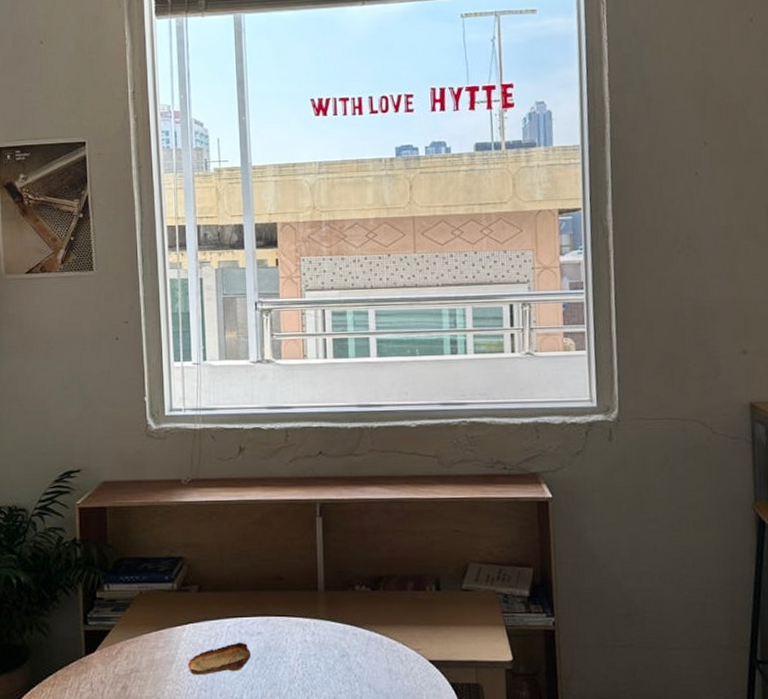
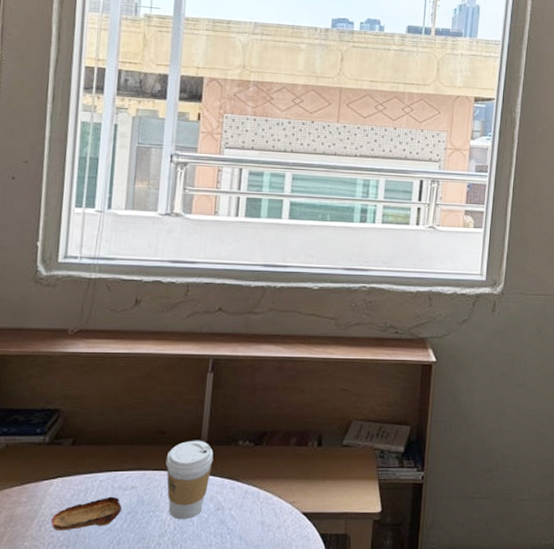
coffee cup: none [286,585,332,667] -> present [165,440,214,520]

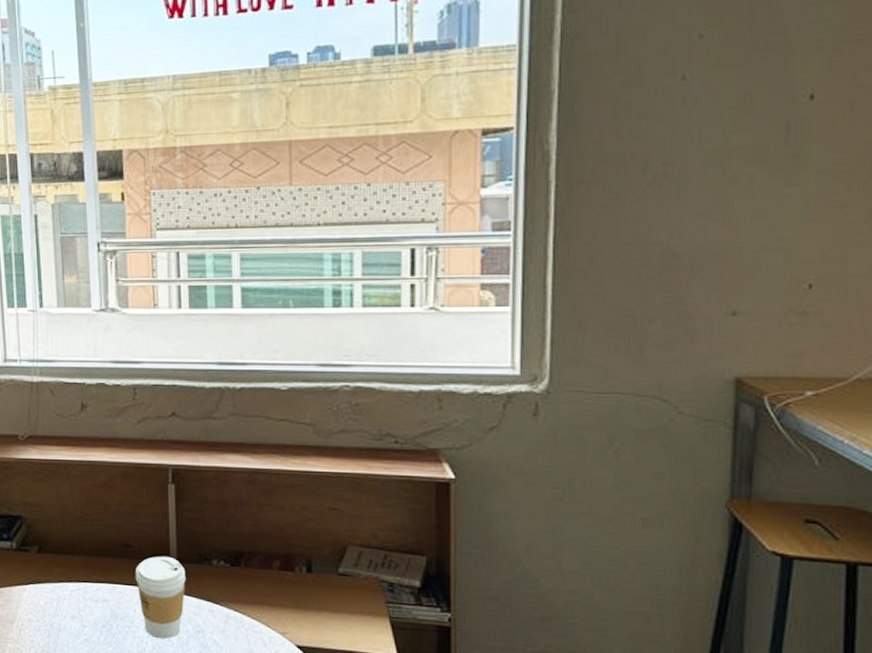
pastry: present [51,496,122,530] -> none [29,607,96,637]

